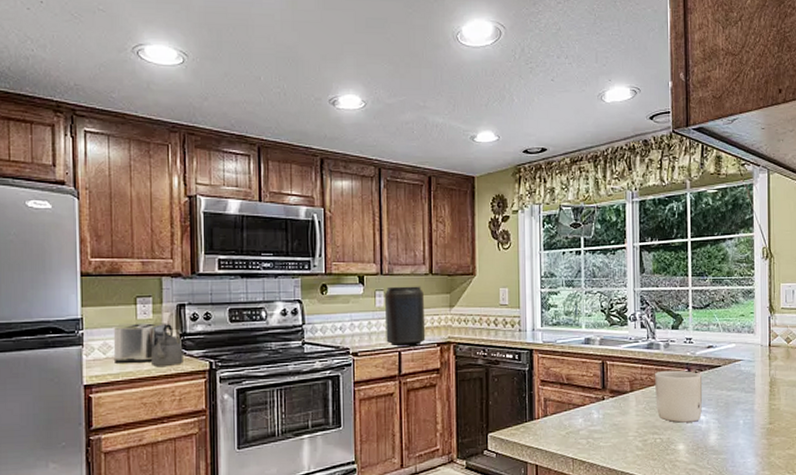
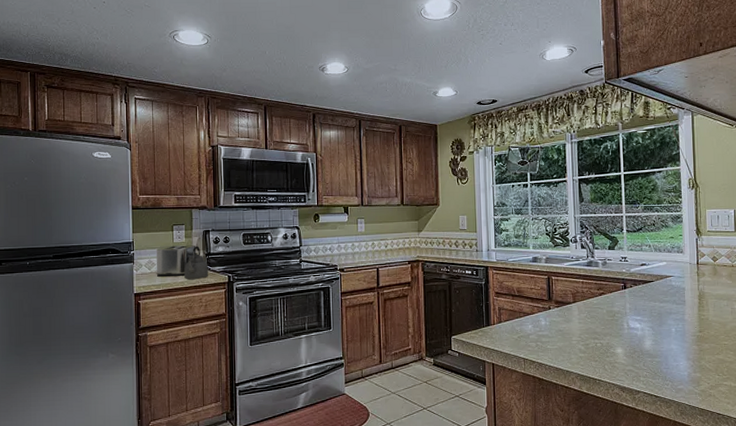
soda can: present [384,286,426,346] -> none [364,214,399,263]
mug: present [654,370,703,423] -> none [594,284,637,330]

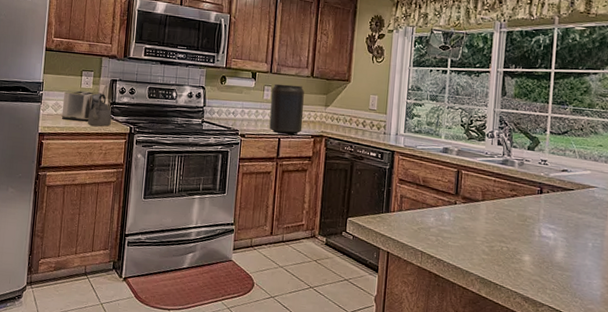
soda can: none [364,214,399,263] -> present [269,83,304,135]

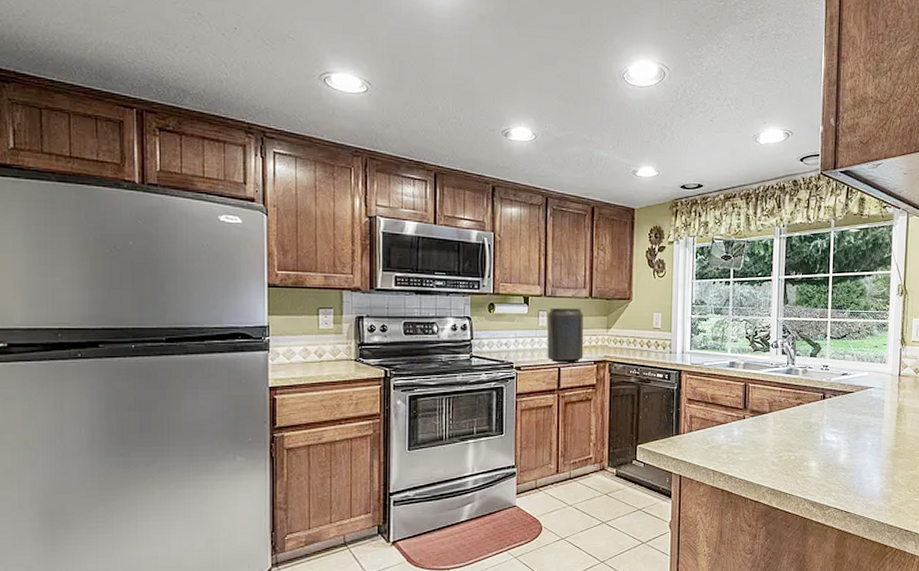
toaster: present [61,90,102,123] -> none [296,332,347,370]
kettle: present [88,94,112,127] -> none [332,334,361,374]

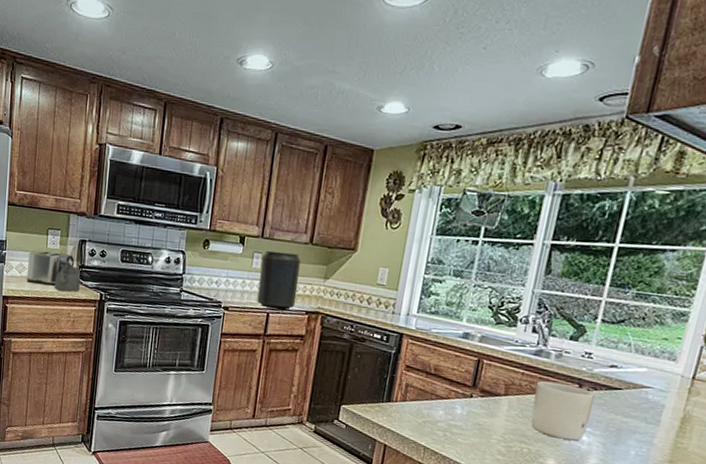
toaster: none [296,332,347,370] -> present [26,250,70,287]
kettle: none [332,334,361,374] -> present [55,255,81,293]
mug: none [791,394,836,442] -> present [530,381,595,441]

